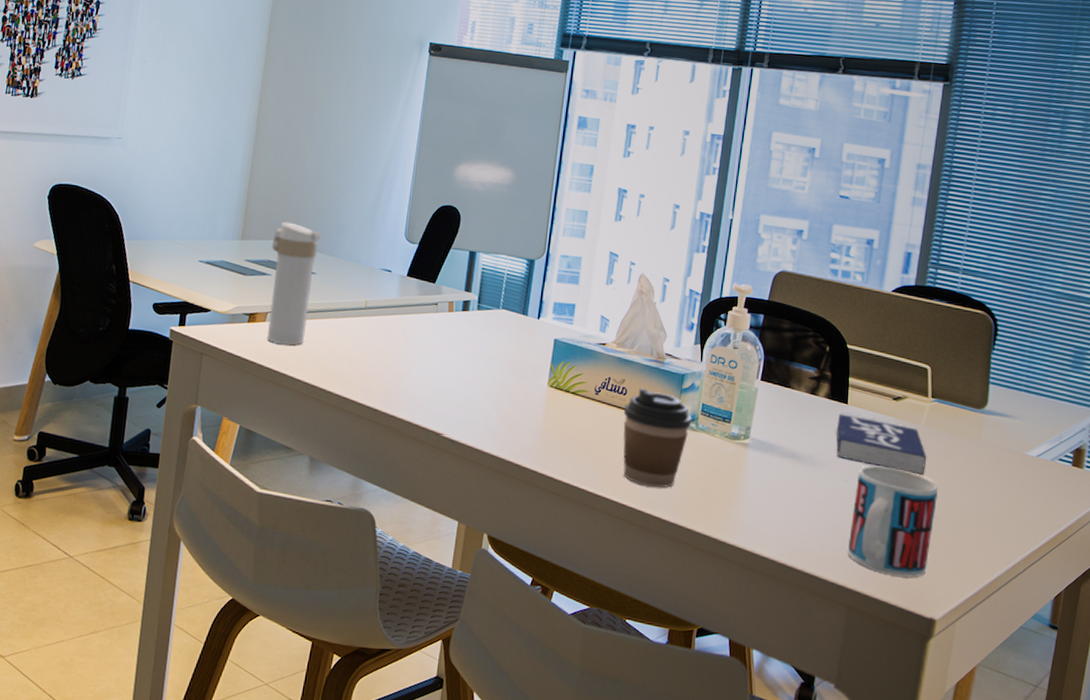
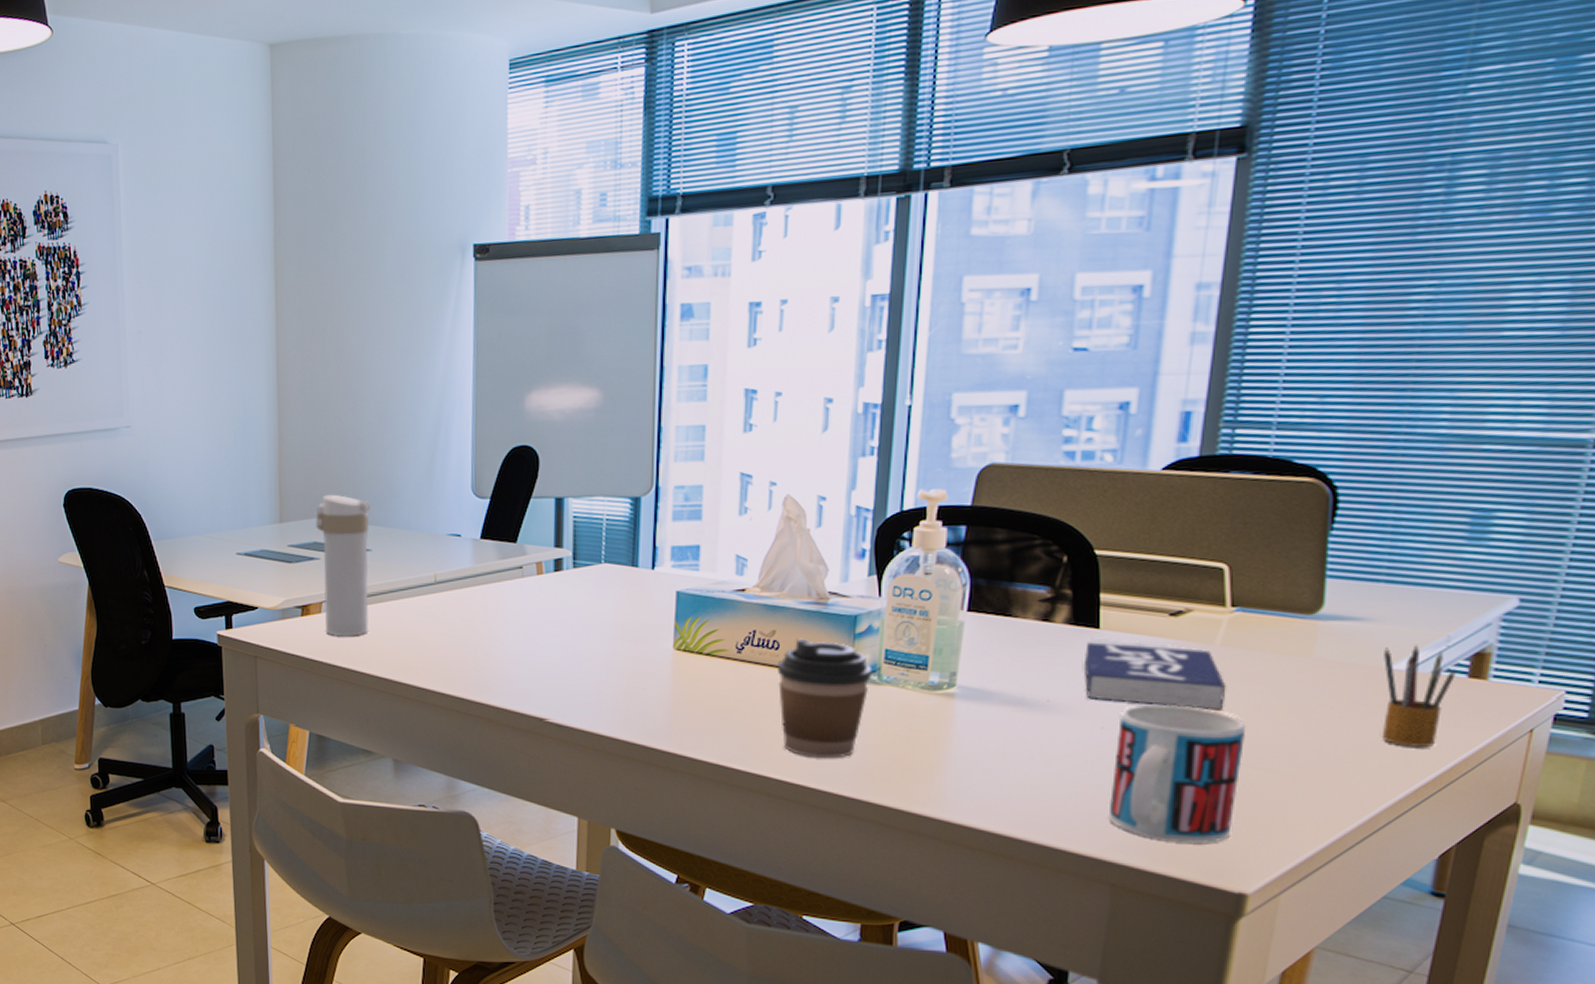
pencil box: none [1021,439,1065,515] -> present [1381,645,1456,747]

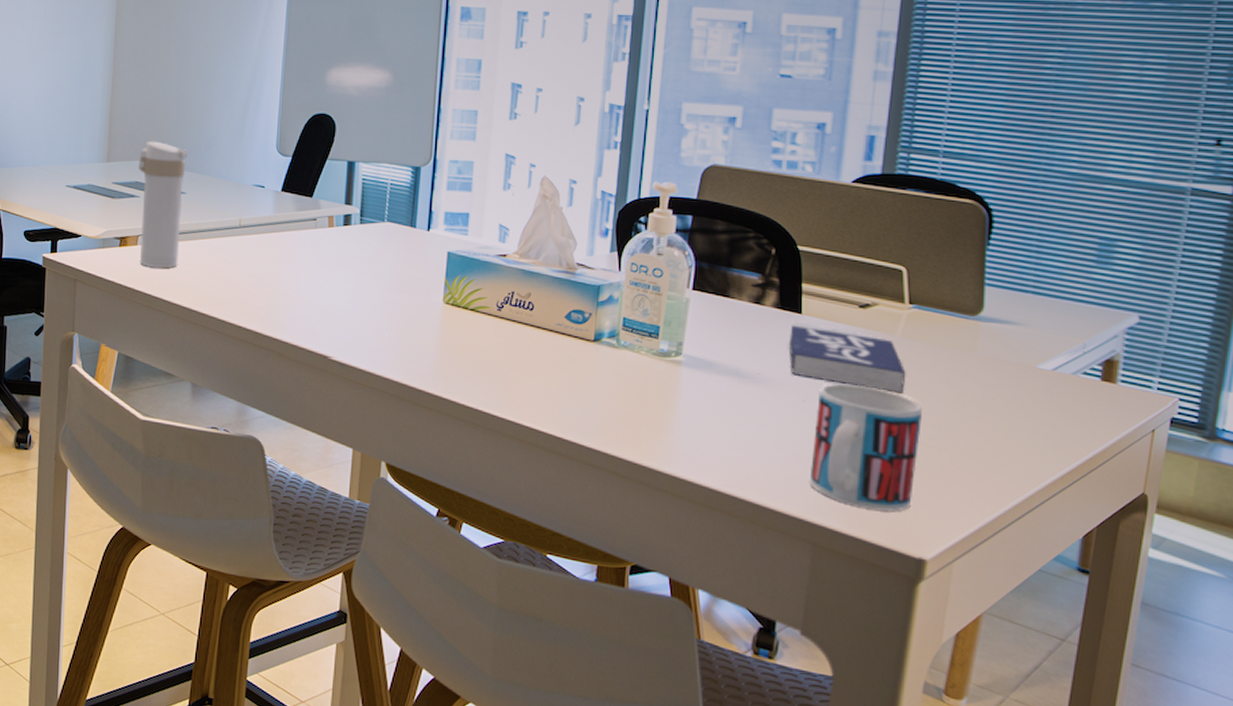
coffee cup: present [777,638,873,759] -> none [531,302,612,412]
pencil box: present [1381,645,1456,747] -> none [1033,349,1091,438]

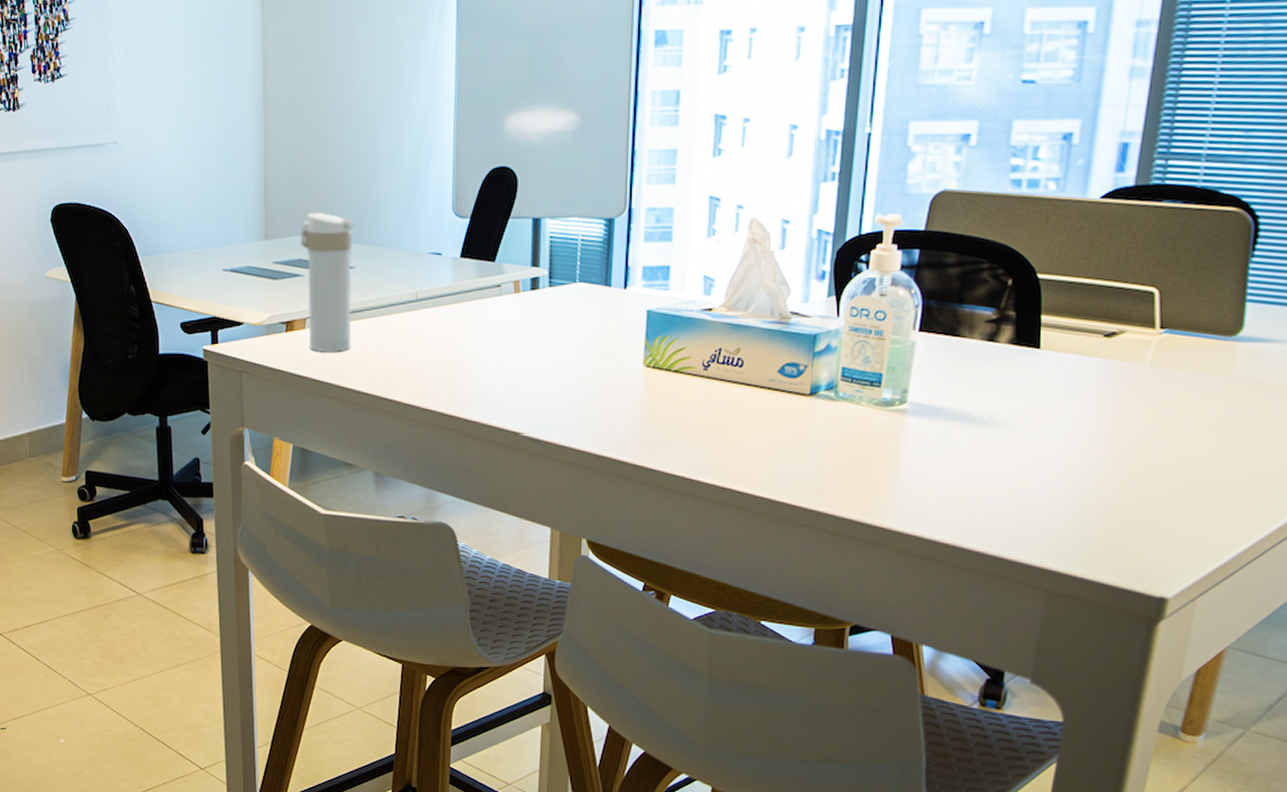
book: present [790,320,906,393] -> none [1025,356,1154,426]
mug: present [809,383,922,512] -> none [1044,420,1170,552]

